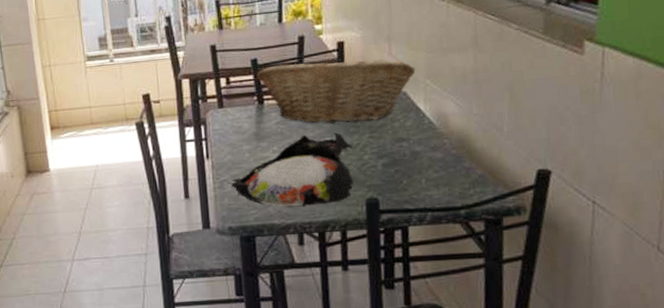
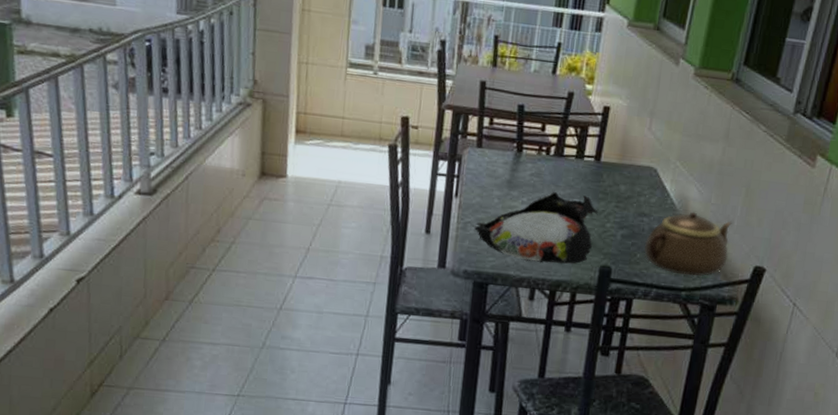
fruit basket: present [256,58,416,124] -> none [520,116,670,192]
teapot: none [409,126,504,193] -> present [644,212,732,277]

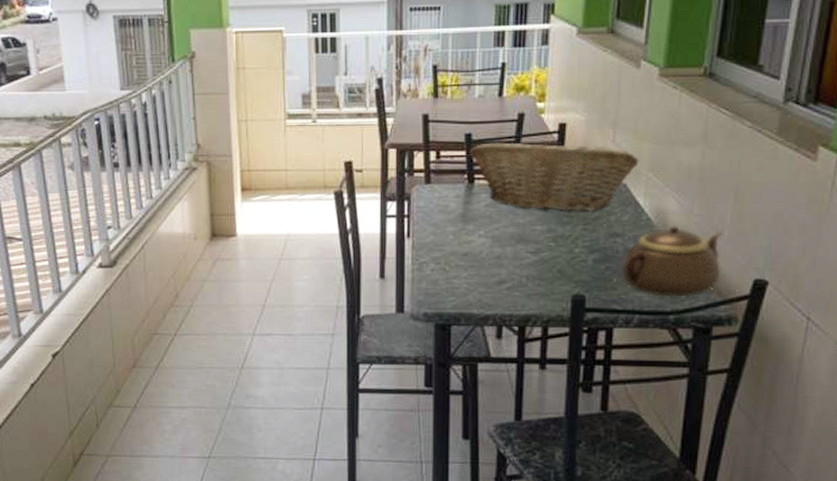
plate: present [472,191,598,264] -> none [428,220,564,298]
fruit basket: none [520,116,670,192] -> present [469,141,639,212]

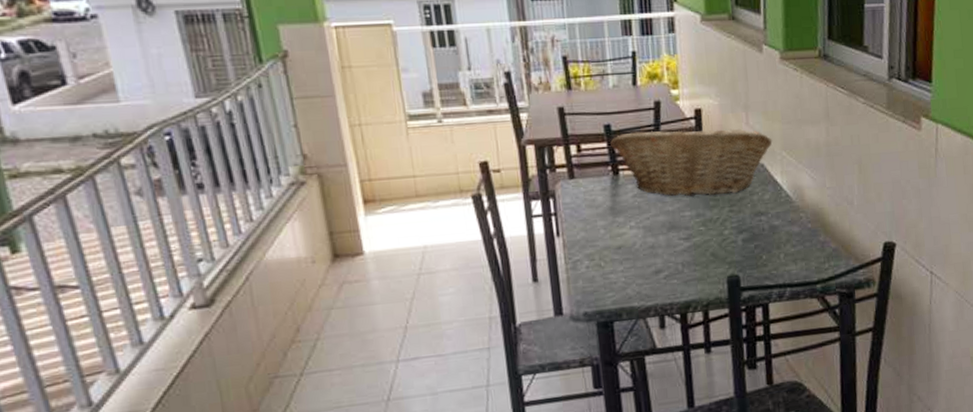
teapot: present [621,226,721,297] -> none [768,200,855,268]

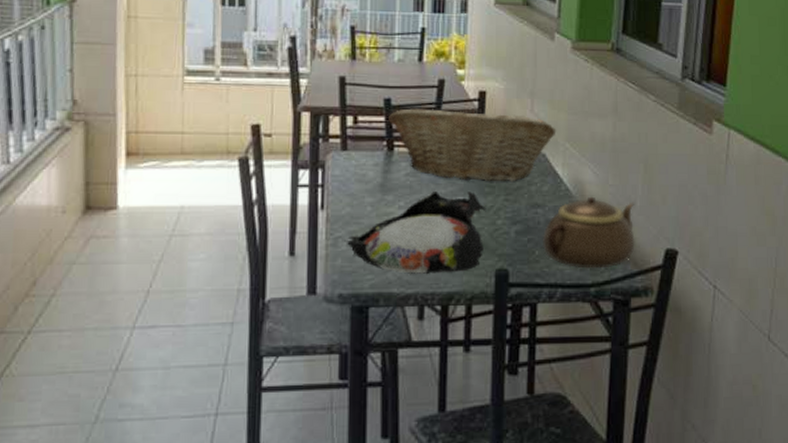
plate: none [583,206,714,288] -> present [344,190,486,275]
teapot: none [768,200,855,268] -> present [543,196,635,269]

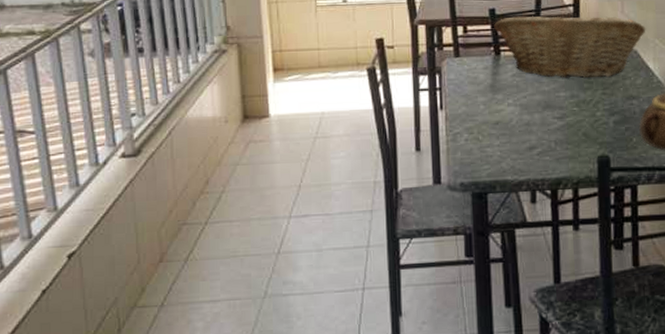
plate: present [344,190,486,275] -> none [462,88,586,163]

